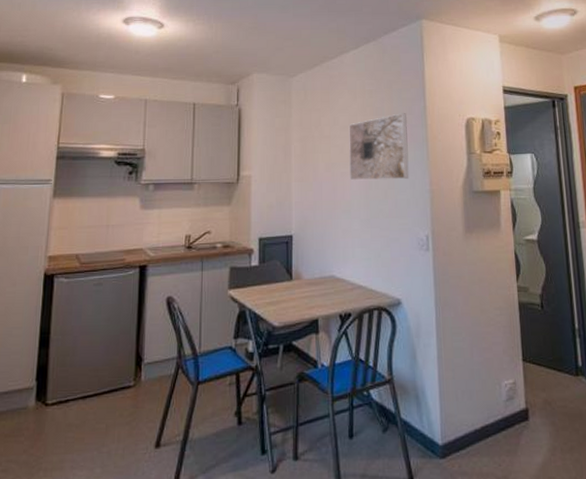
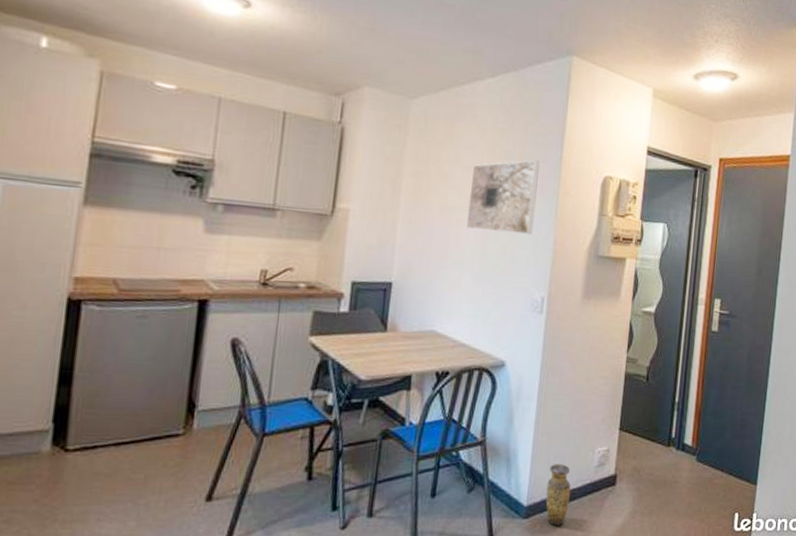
vase: none [459,399,484,466] -> present [545,464,571,526]

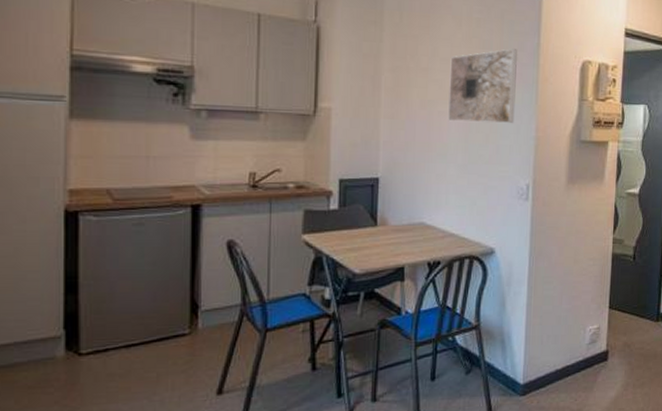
vase: present [545,464,571,526] -> none [541,343,564,401]

